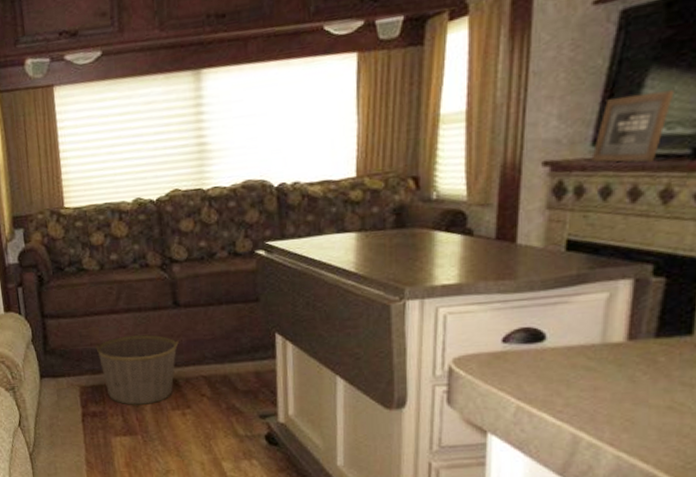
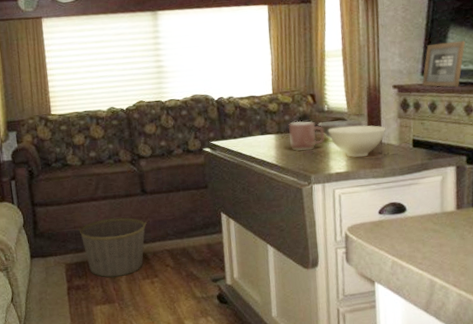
mug: none [376,214,428,255] -> present [288,121,324,151]
decorative bowl: none [420,211,497,238] -> present [317,119,368,139]
bowl: none [434,219,526,265] -> present [328,125,386,158]

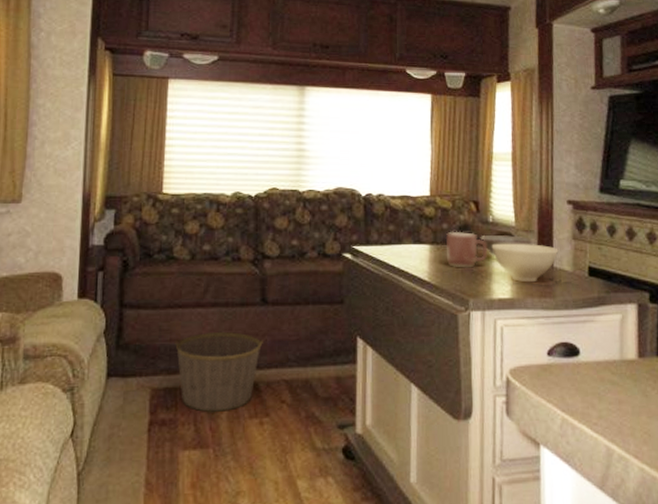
picture frame: present [422,40,466,88] -> none [600,158,648,210]

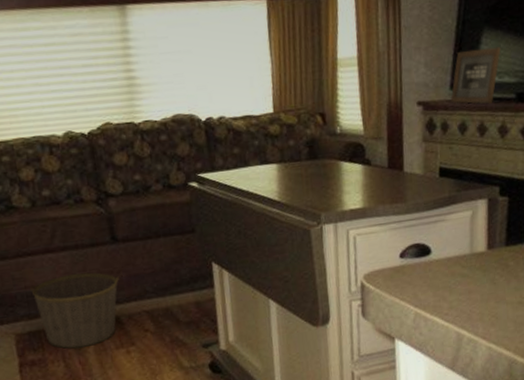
mug: present [445,231,487,268] -> none [293,146,337,184]
decorative bowl: present [480,235,538,256] -> none [328,144,387,168]
bowl: present [491,243,559,283] -> none [340,151,409,191]
picture frame: none [600,158,648,210] -> present [450,46,501,105]

